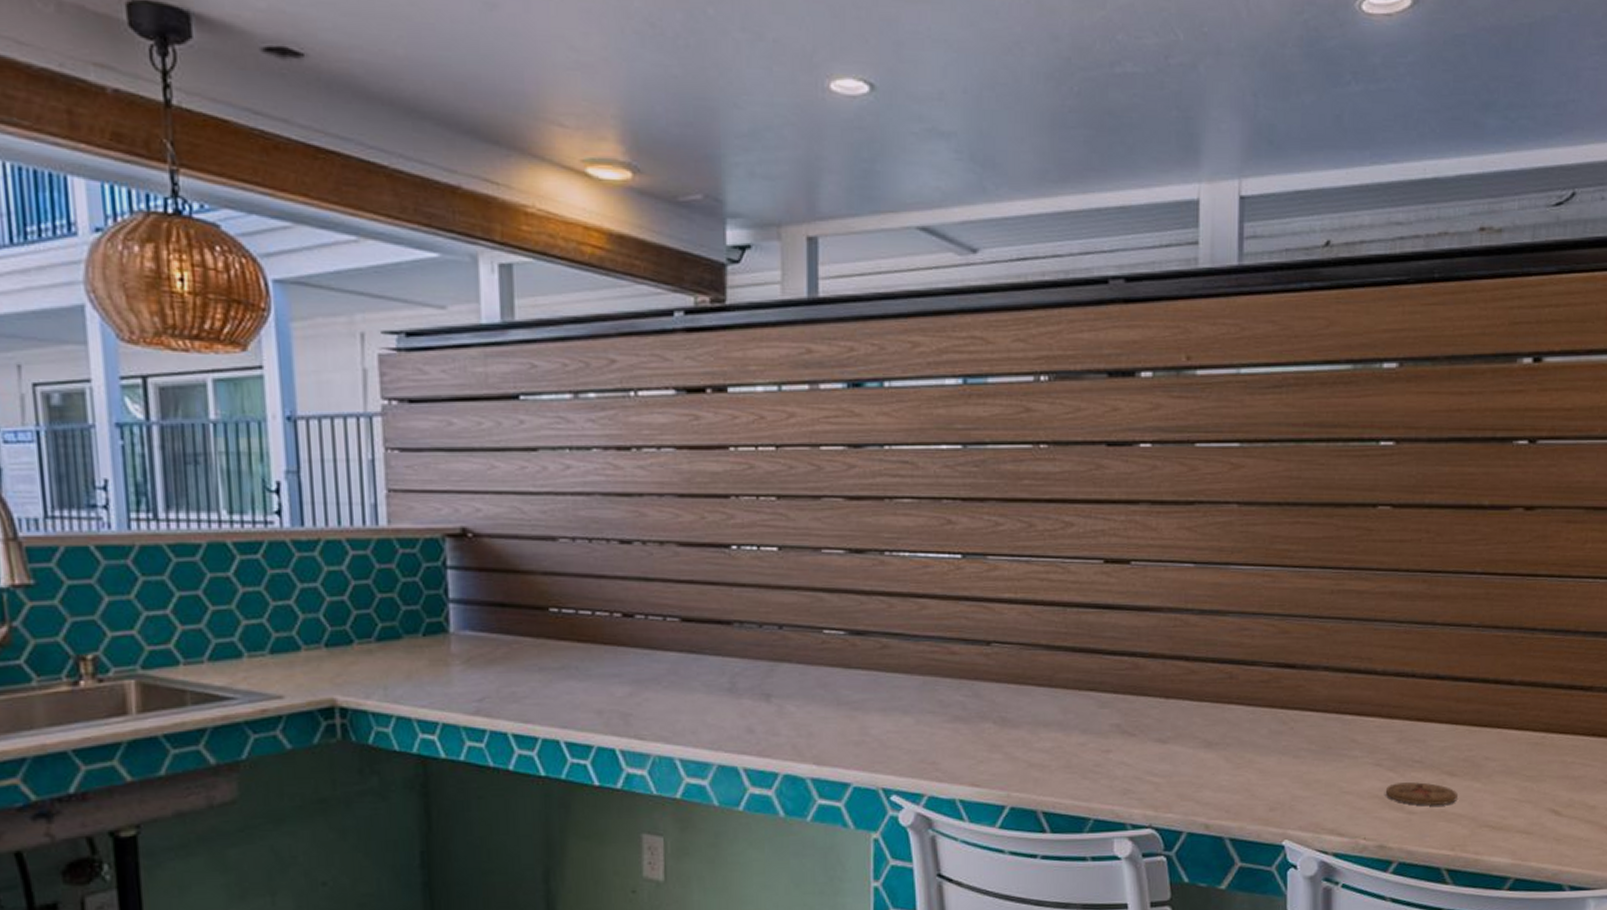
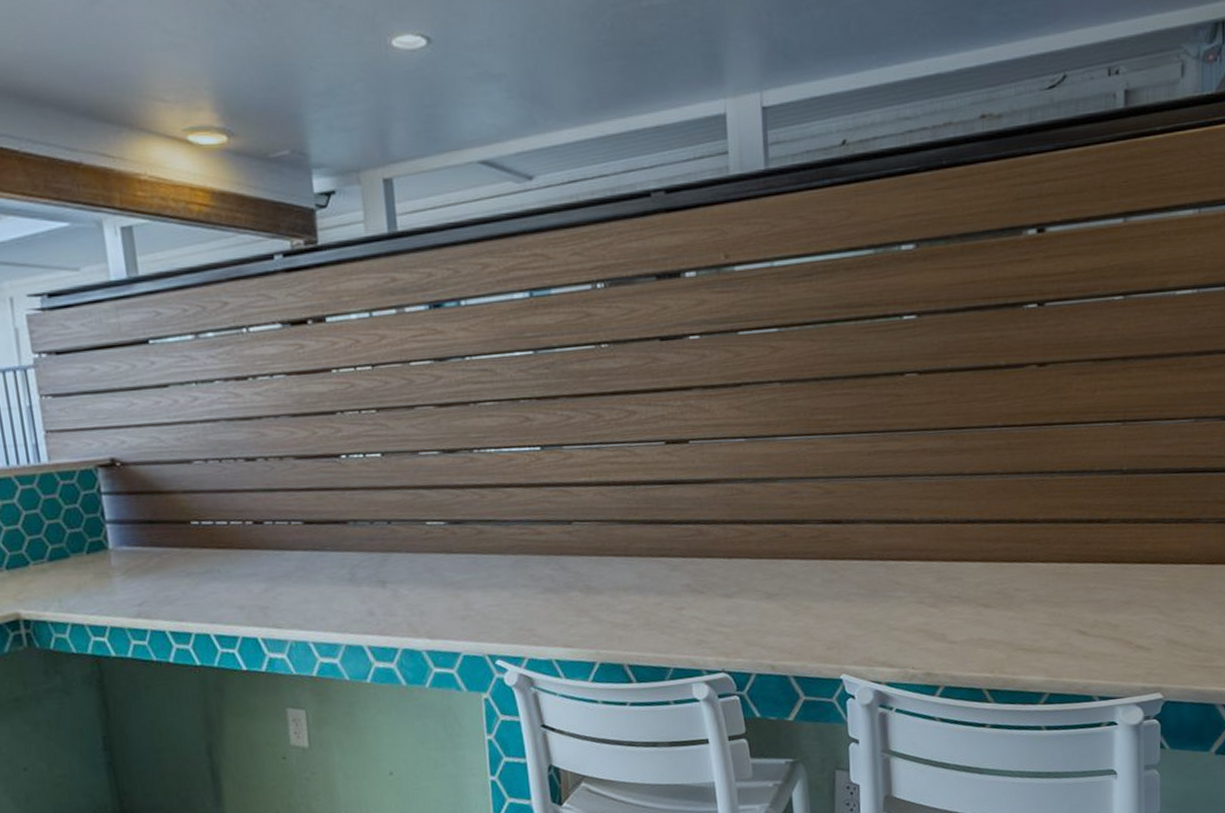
coaster: present [1385,782,1458,806] -> none [928,615,993,636]

